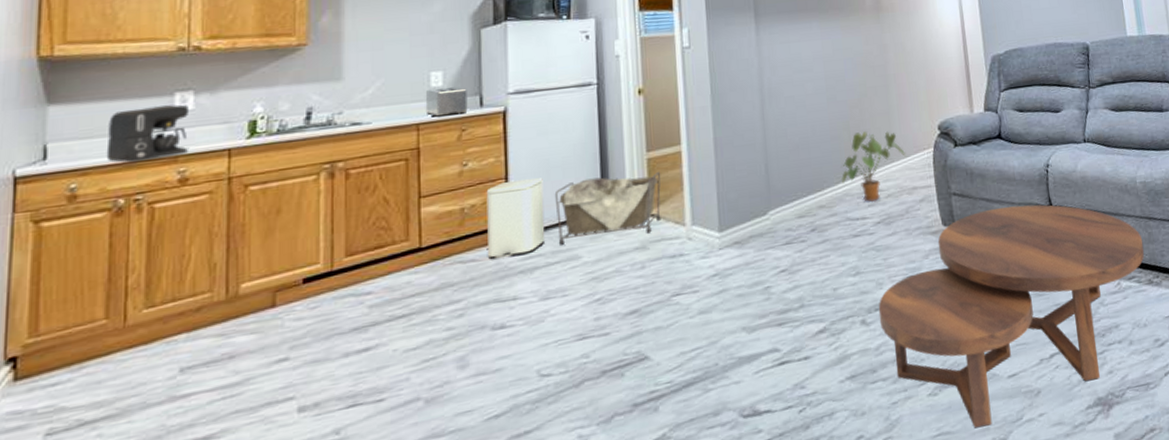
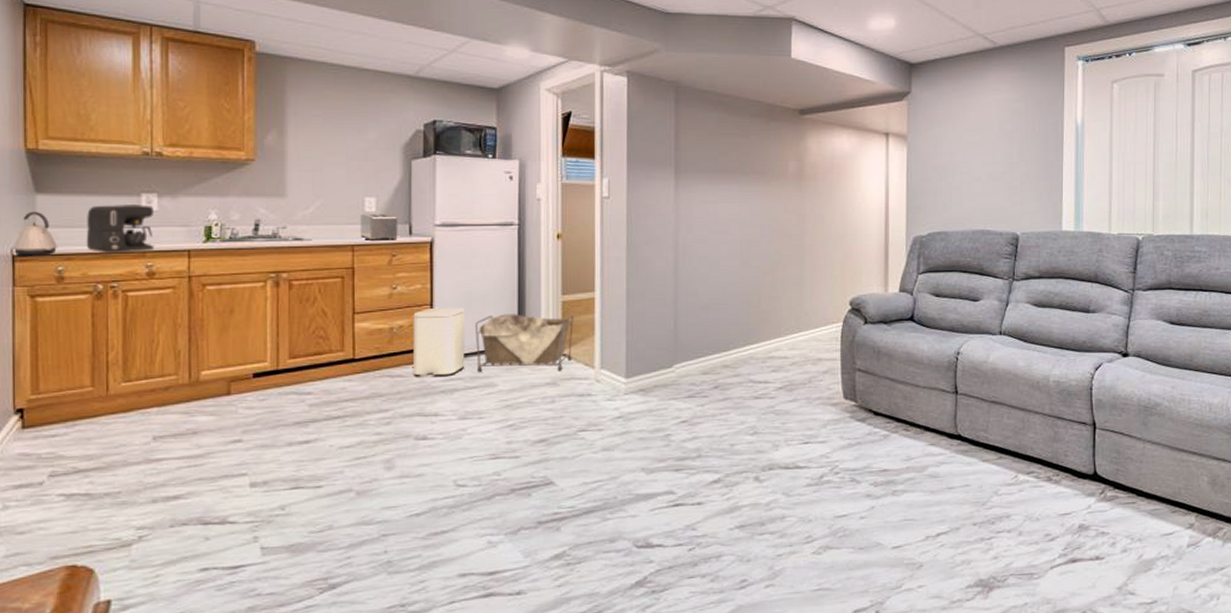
kettle: none [15,124,72,178] -> present [12,211,58,256]
house plant: present [840,130,907,203] -> none [747,297,815,368]
coffee table: present [878,204,1145,429] -> none [772,388,1048,589]

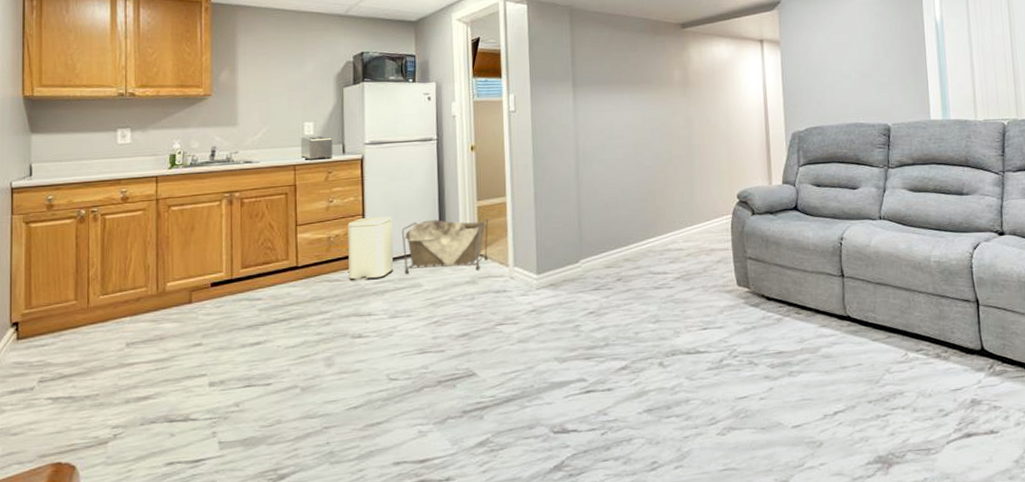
kettle: present [12,211,58,256] -> none [11,148,49,188]
coffee maker: present [86,205,154,254] -> none [71,138,127,183]

